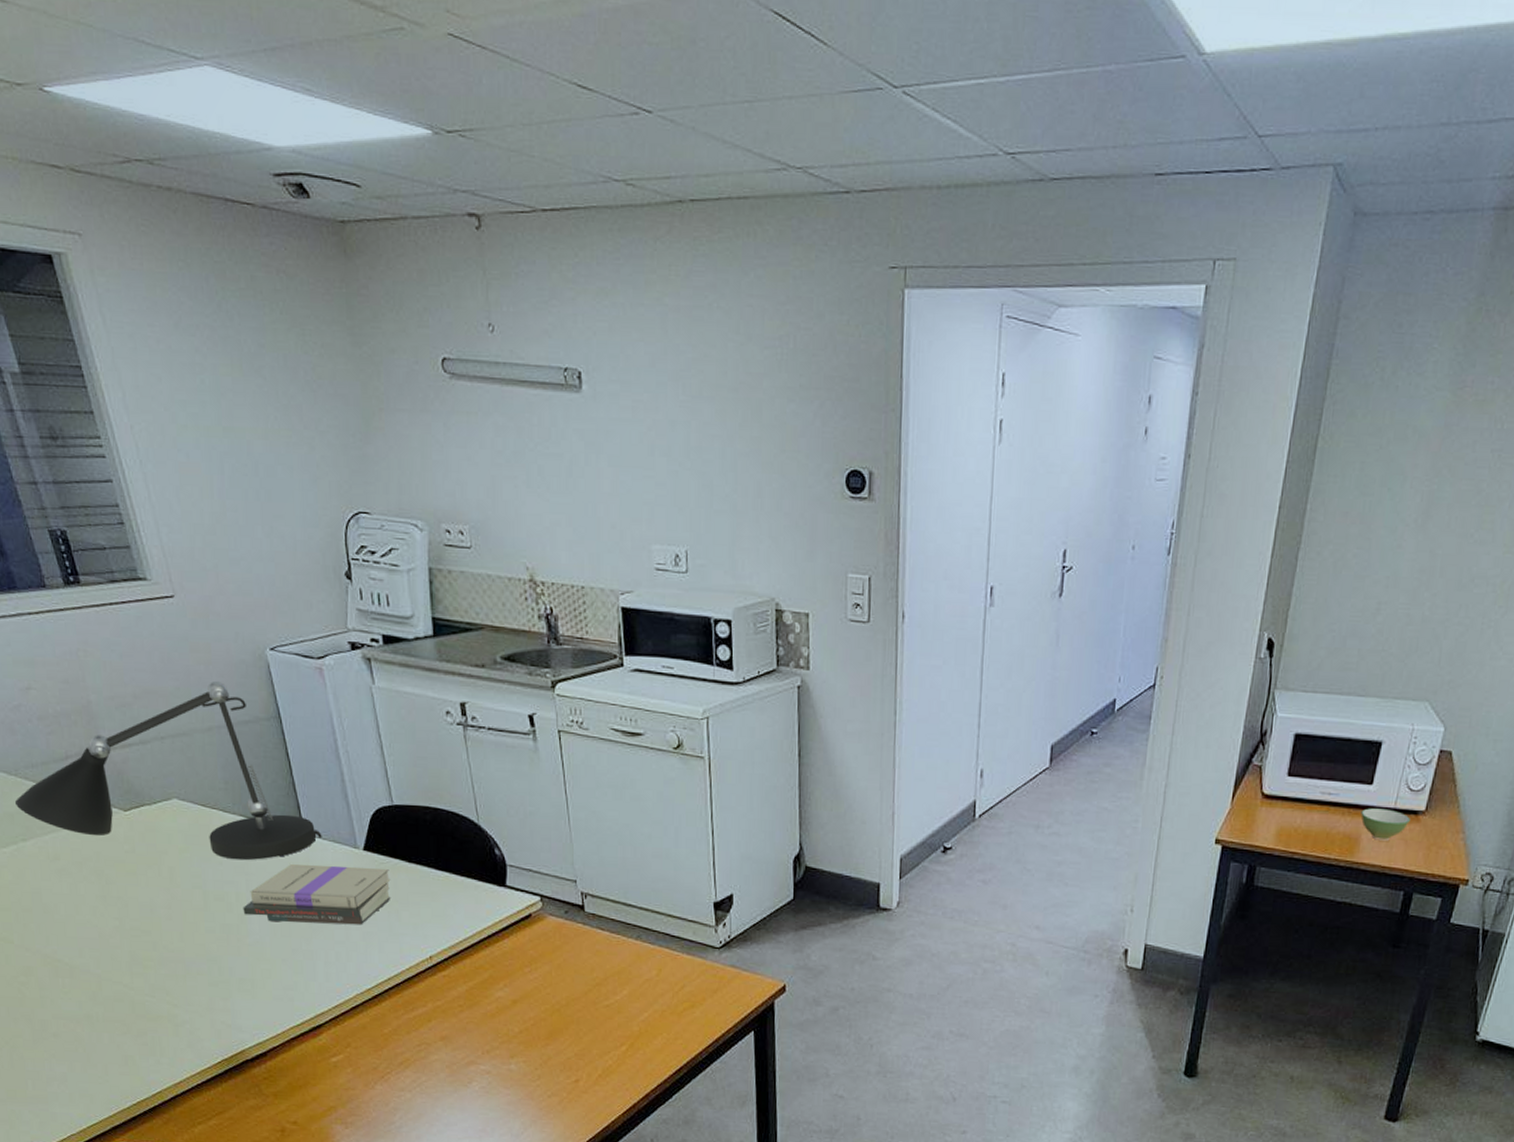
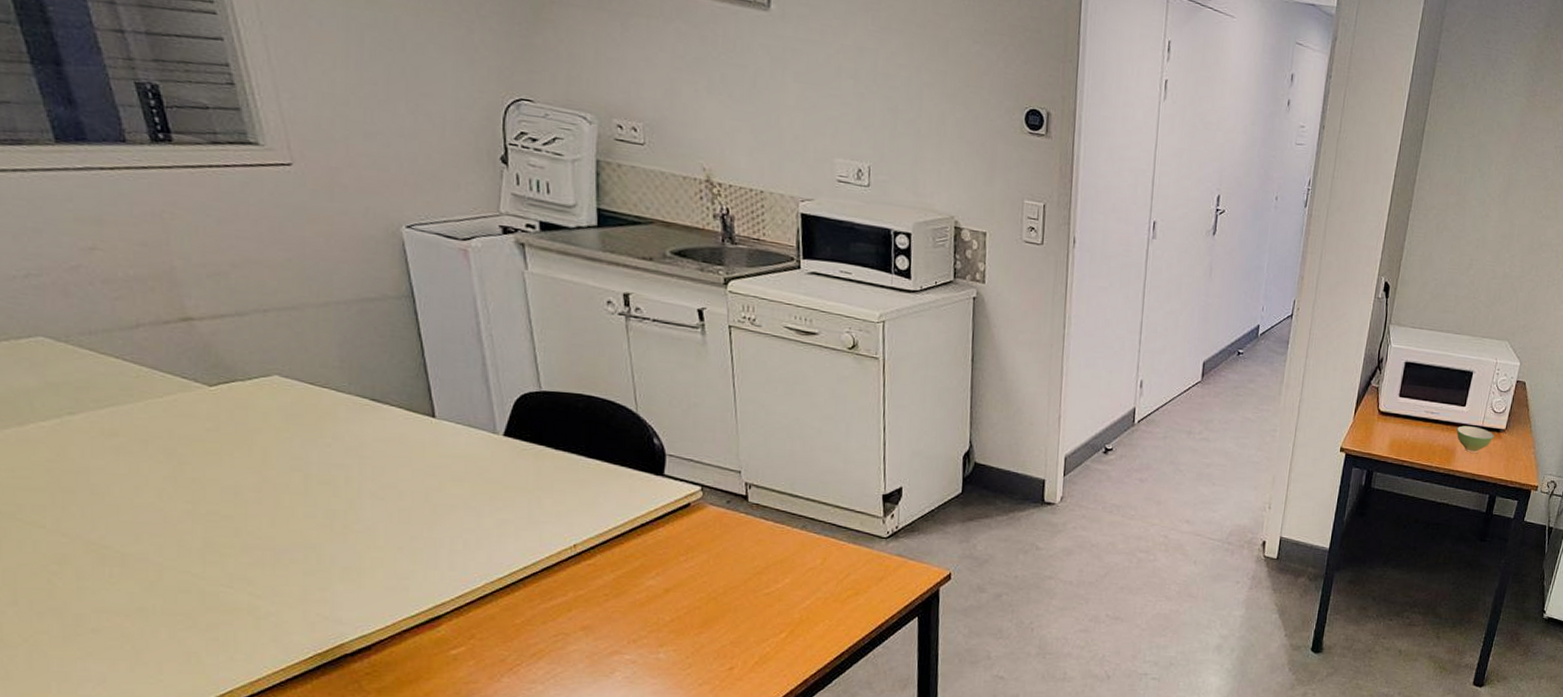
desk lamp: present [14,682,322,861] -> none [61,255,456,443]
books: present [243,863,391,925] -> none [353,447,534,513]

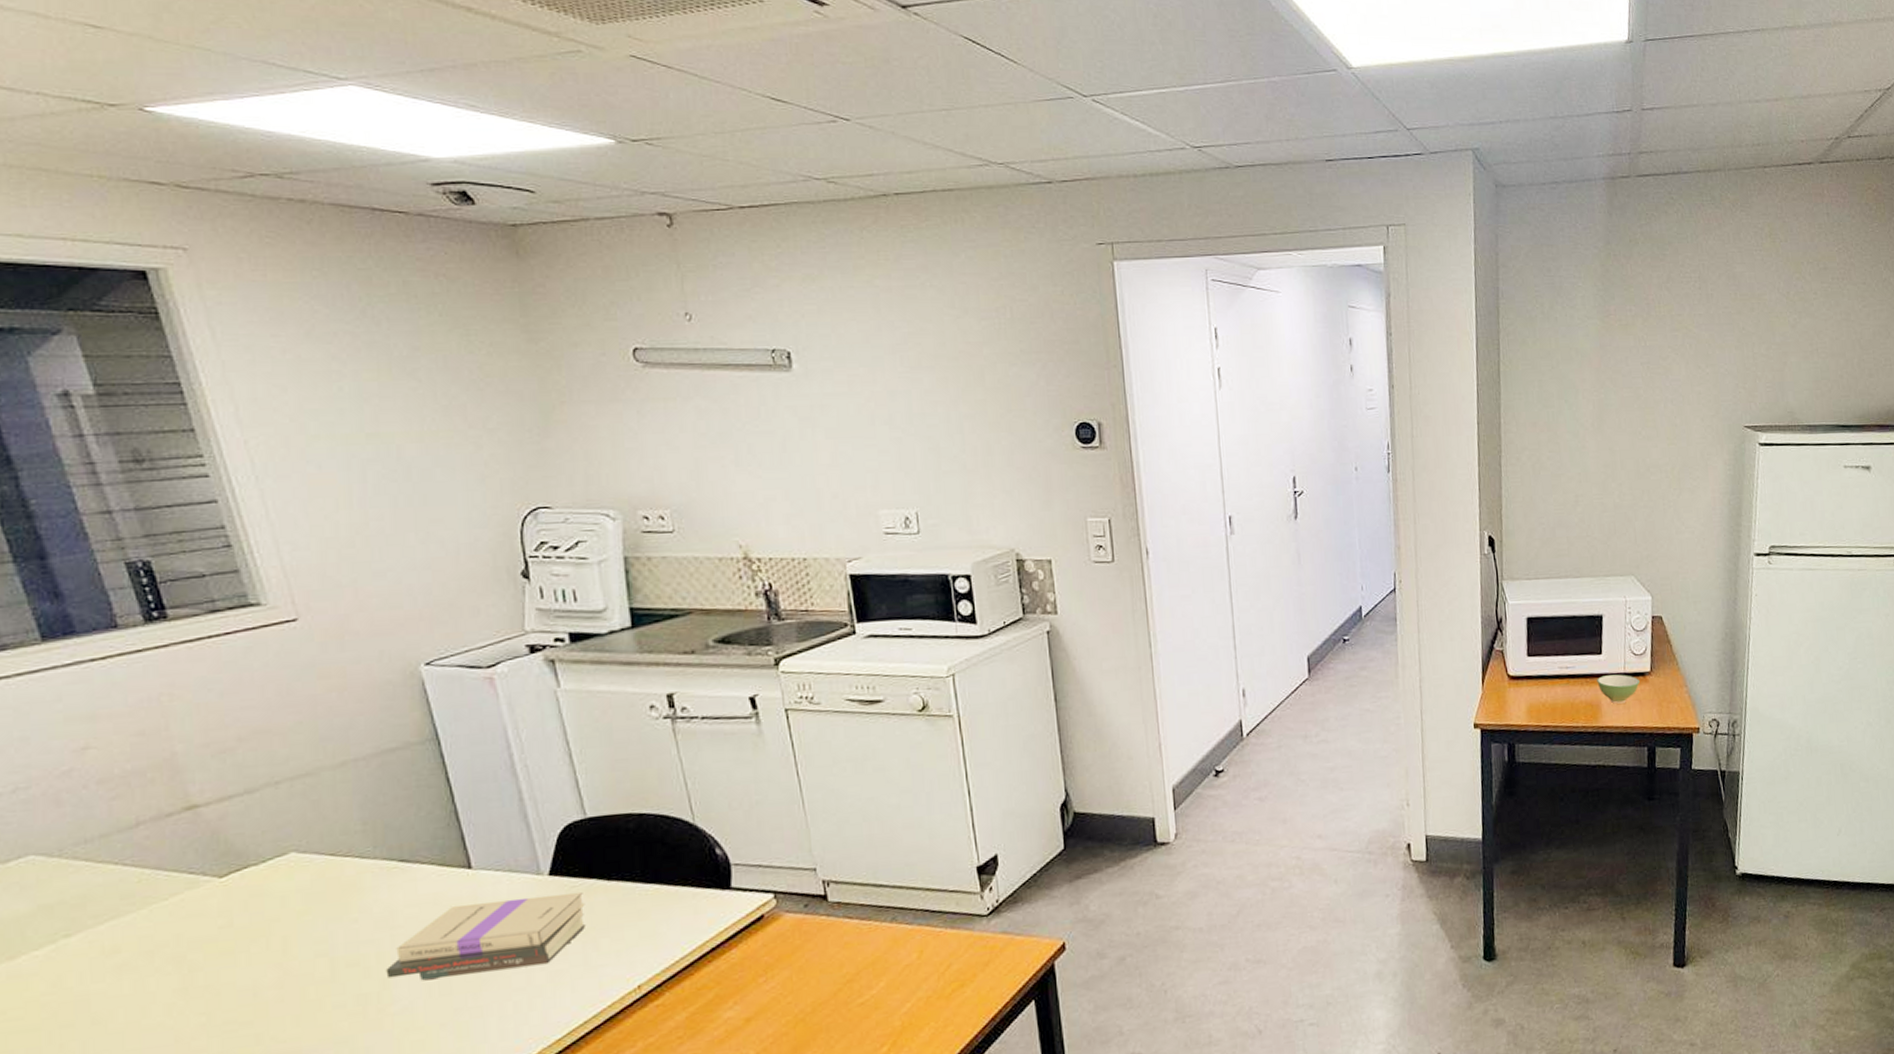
books: none [353,447,534,513] -> present [386,891,587,981]

